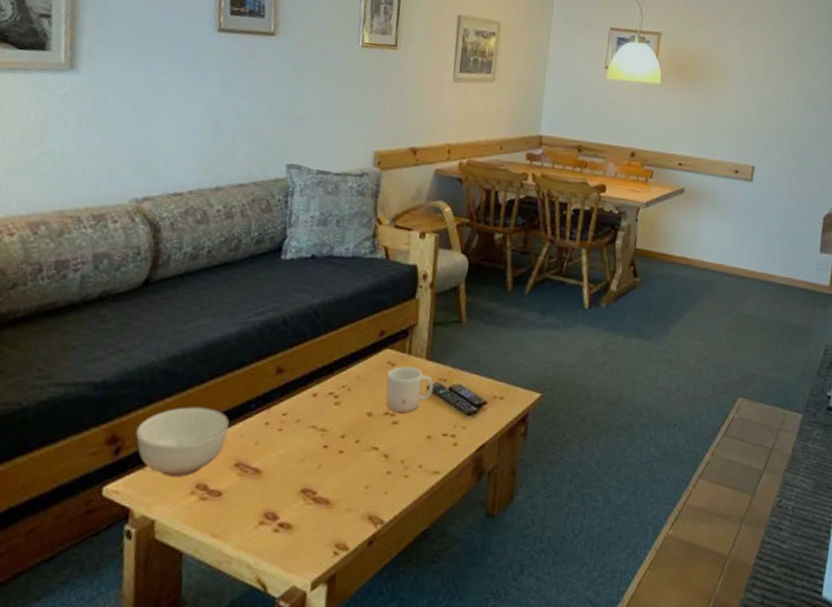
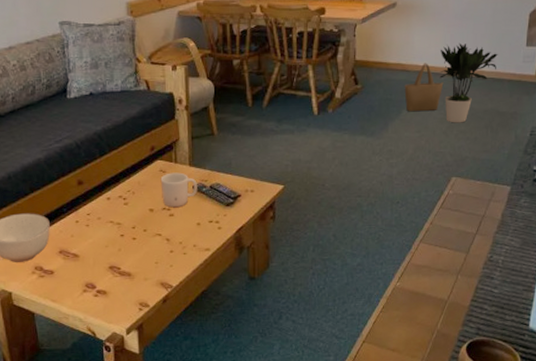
shopping bag: none [688,260,732,316] -> present [404,63,444,112]
potted plant: none [727,241,792,334] -> present [439,42,499,123]

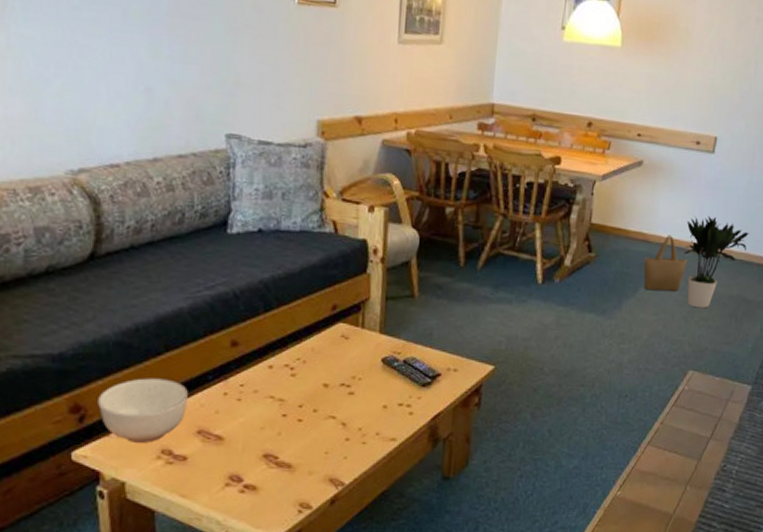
mug: present [160,172,197,208] -> none [340,339,388,384]

